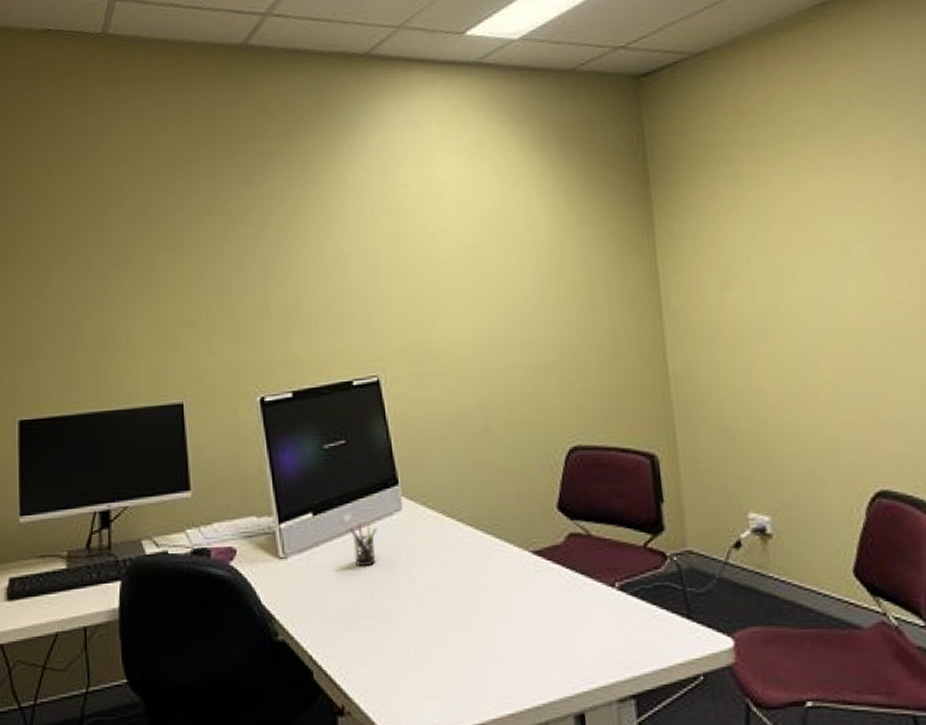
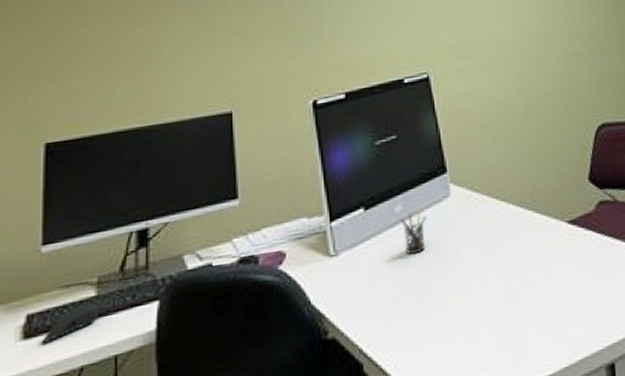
computer mouse: none [22,574,68,607] -> present [41,302,97,344]

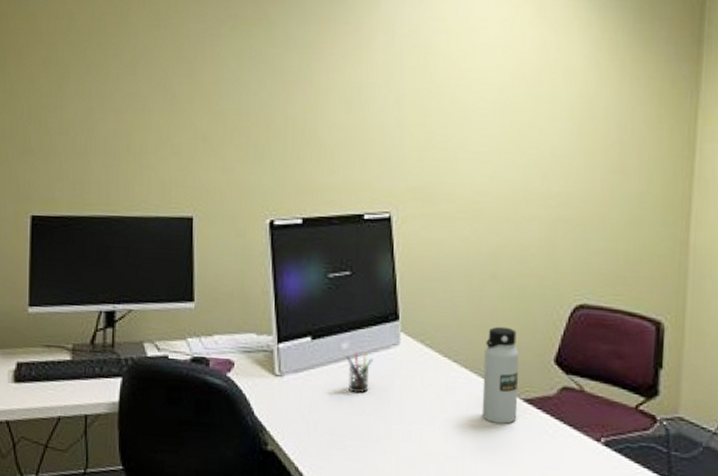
computer mouse: present [41,302,97,344] -> none [28,364,72,390]
water bottle: none [527,157,565,251] -> present [481,326,519,424]

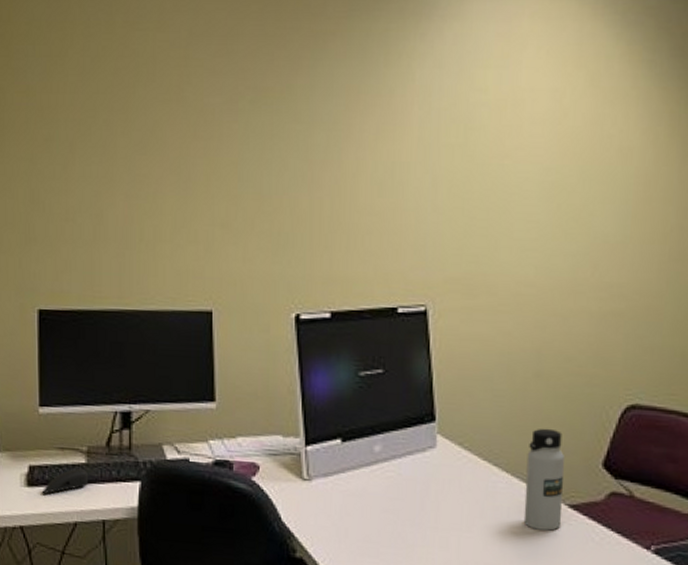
computer mouse: none [28,364,72,390] -> present [41,468,88,494]
pen holder: present [345,351,374,394] -> none [378,454,409,499]

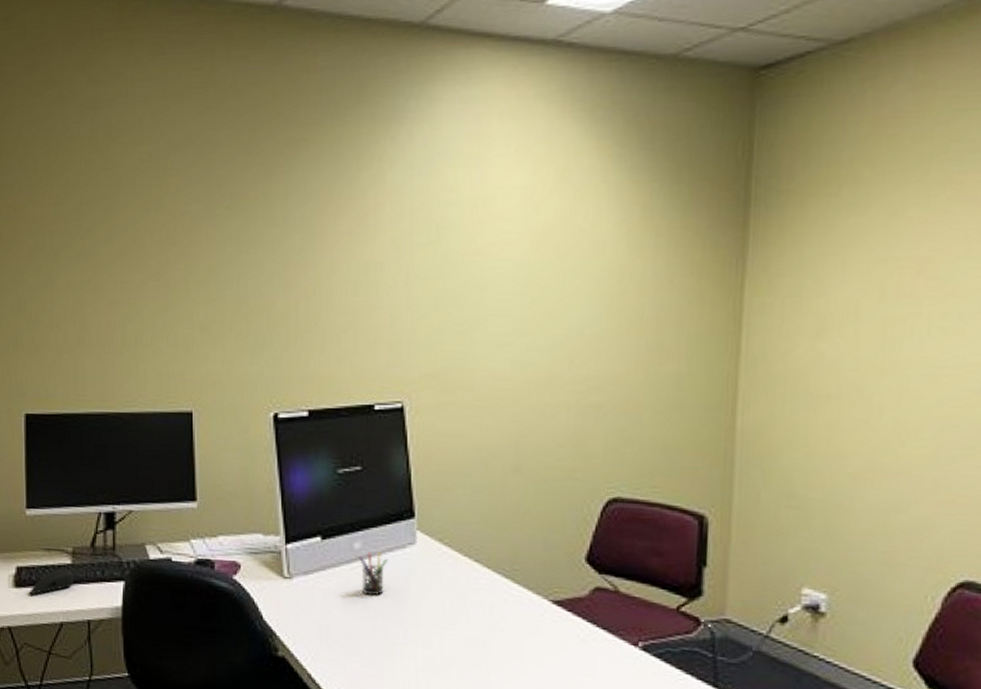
pen holder: none [378,454,409,499] -> present [358,551,389,596]
water bottle: present [523,428,564,531] -> none [506,523,547,628]

